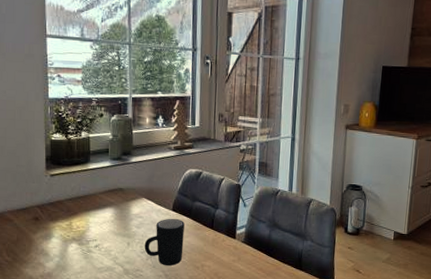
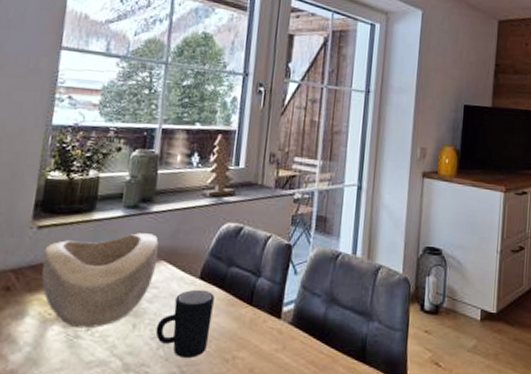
decorative bowl: none [58,178,140,246] -> present [41,233,159,329]

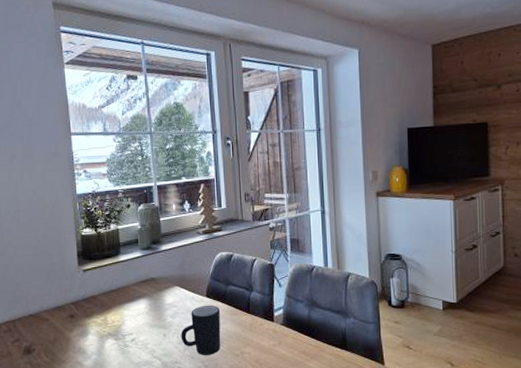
decorative bowl: present [41,233,159,329] -> none [91,267,173,340]

